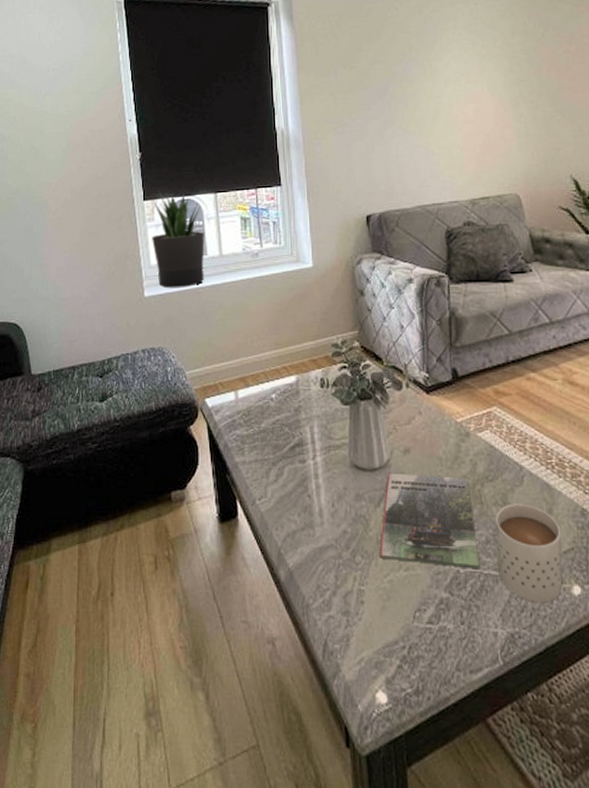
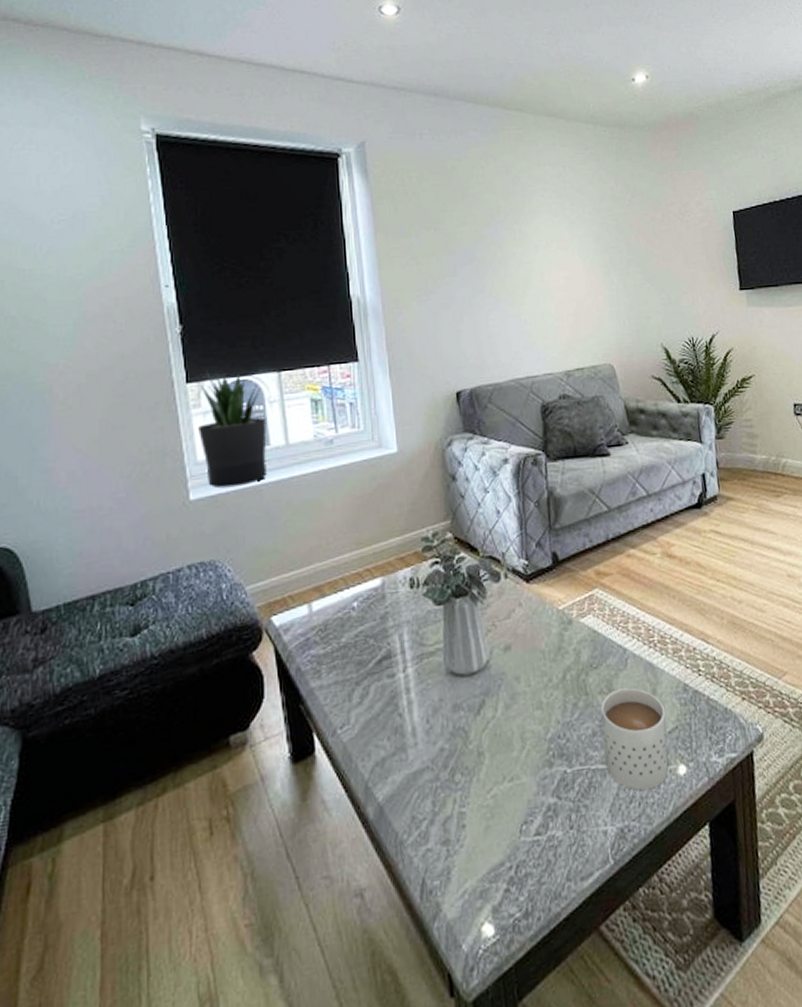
magazine: present [379,473,480,568] -> none [481,668,588,773]

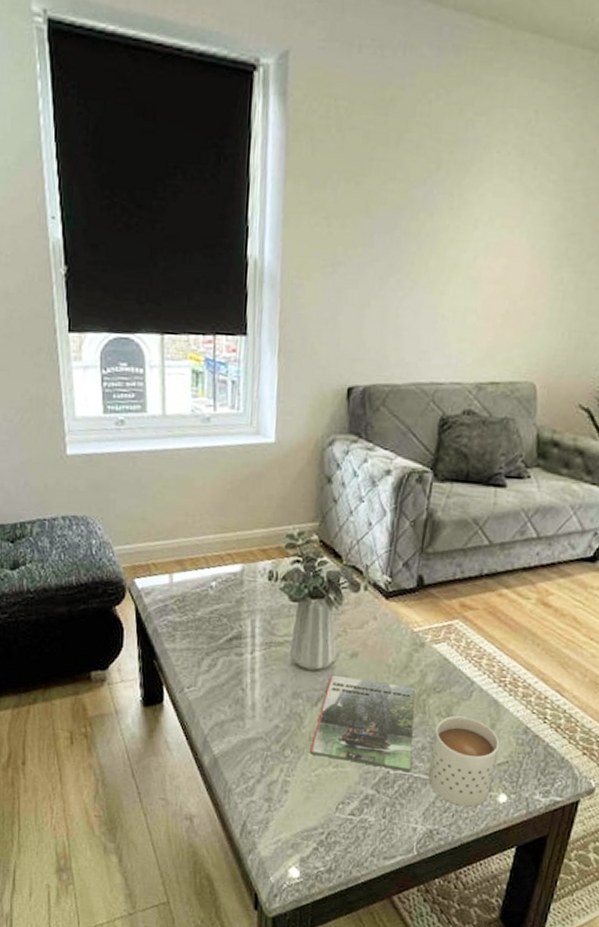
planter: present [198,371,267,489] -> none [78,322,145,450]
magazine: none [481,668,588,773] -> present [310,674,415,772]

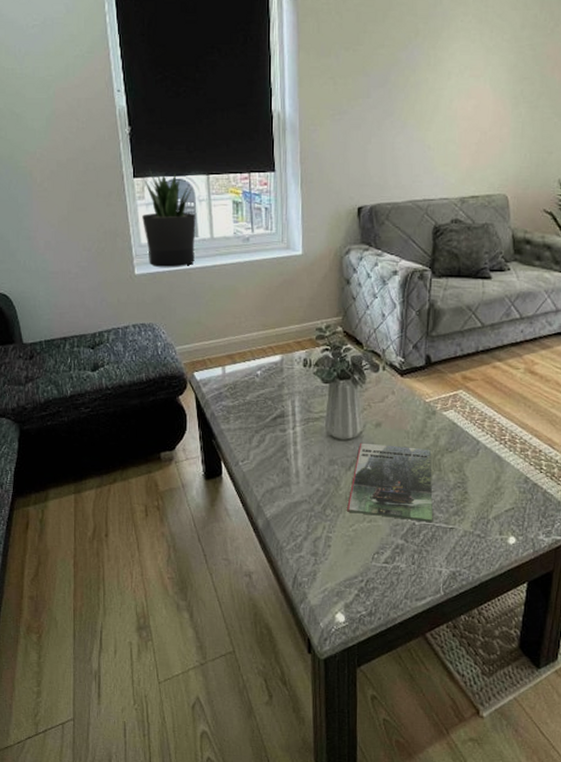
planter: none [78,322,145,450] -> present [142,168,196,268]
mug: present [428,716,500,807] -> none [448,471,506,550]

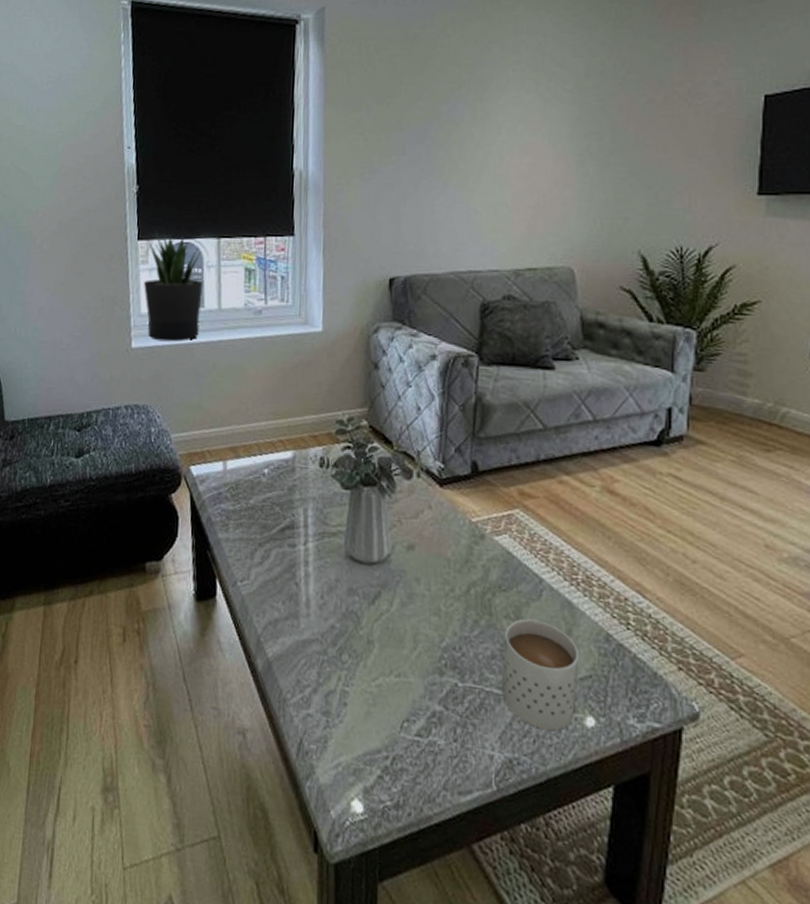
magazine: present [347,442,433,522] -> none [369,569,482,685]
mug: none [448,471,506,550] -> present [502,618,580,731]

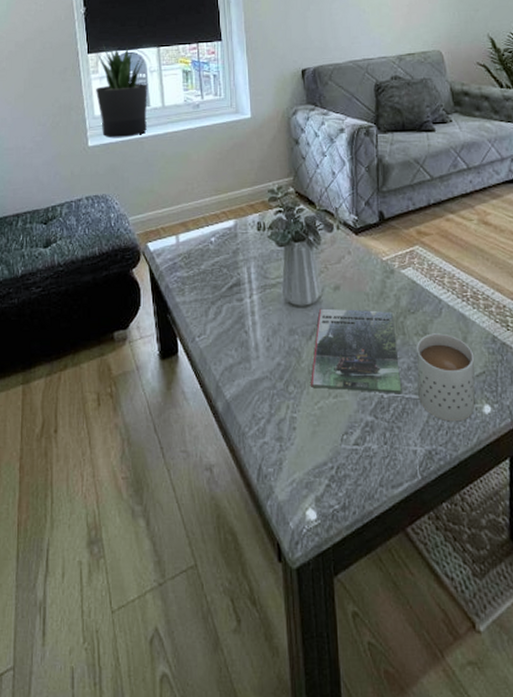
magazine: none [369,569,482,685] -> present [311,308,402,393]

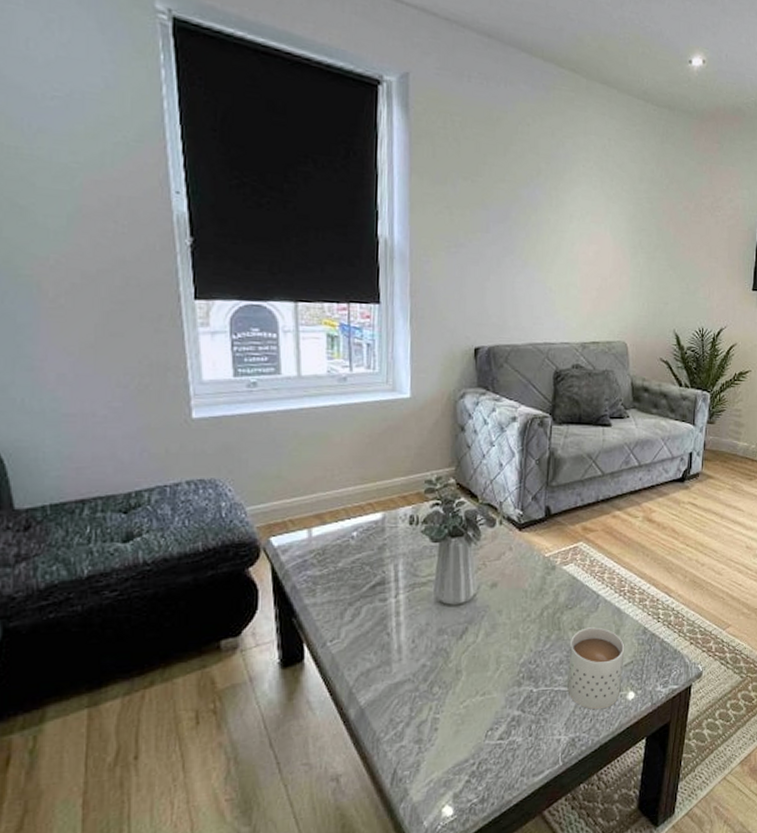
planter: present [96,44,148,139] -> none [205,290,279,411]
magazine: present [311,308,402,393] -> none [458,606,552,688]

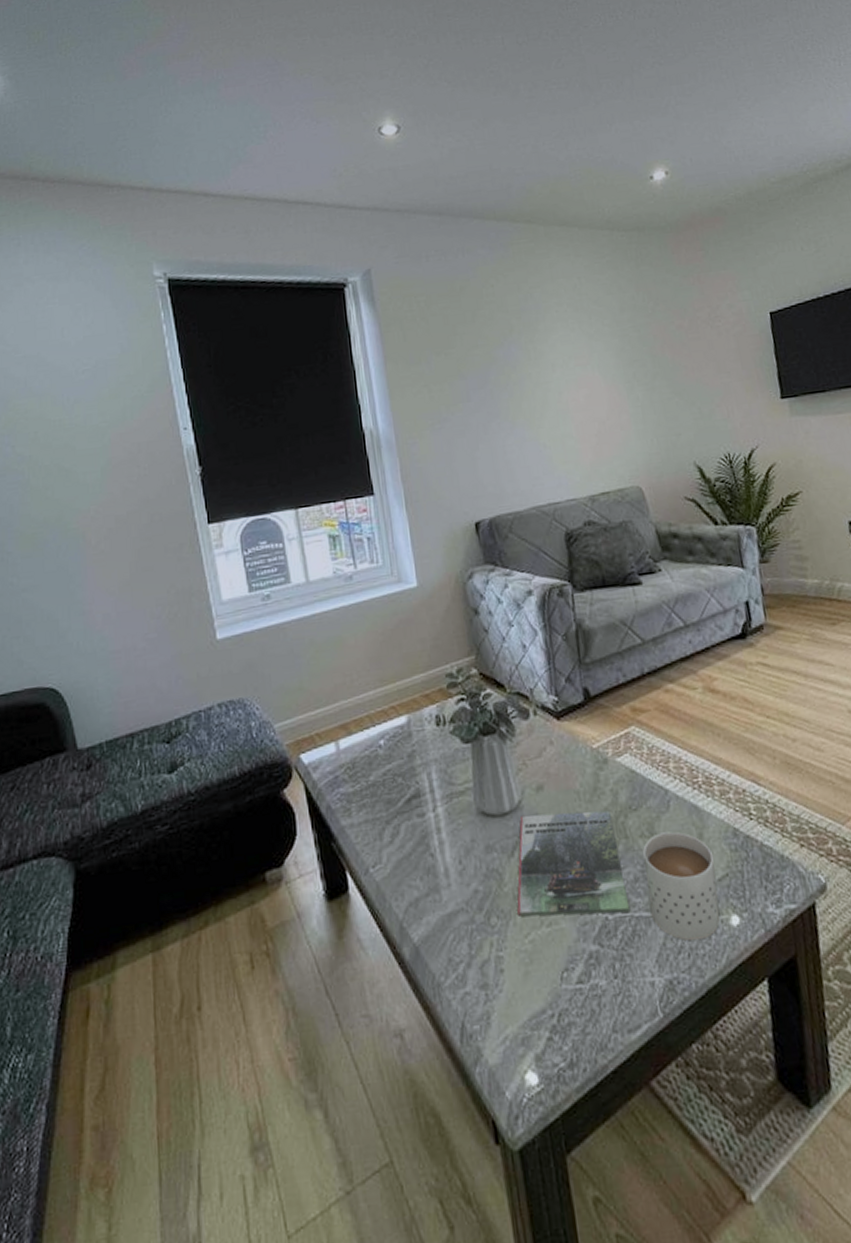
magazine: none [458,606,552,688] -> present [517,810,631,917]

